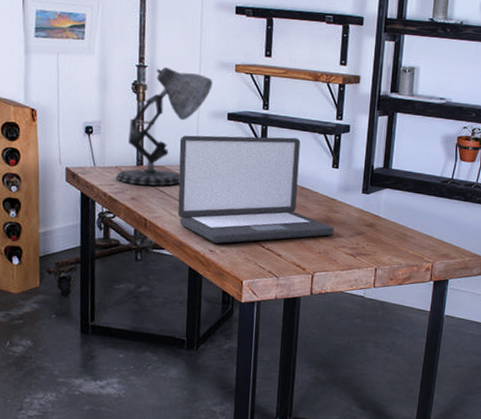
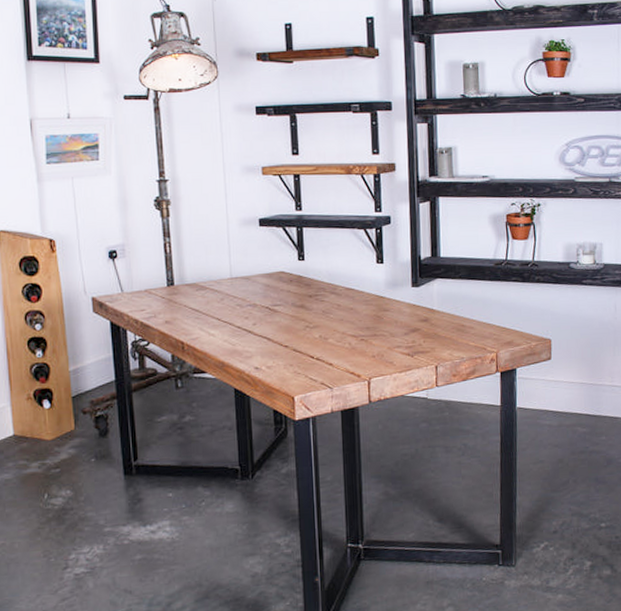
desk lamp: present [115,66,213,186] -> none [146,178,240,307]
laptop: present [178,135,335,244] -> none [211,236,387,360]

